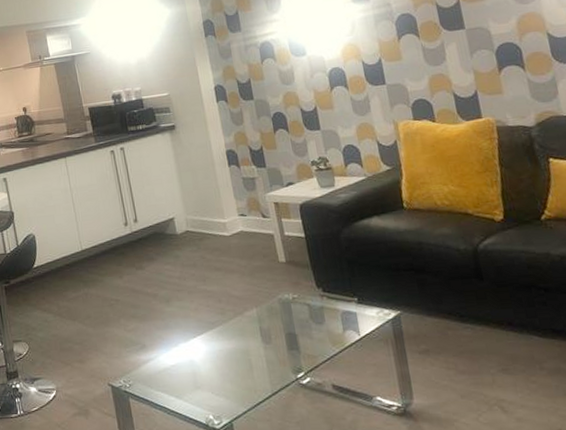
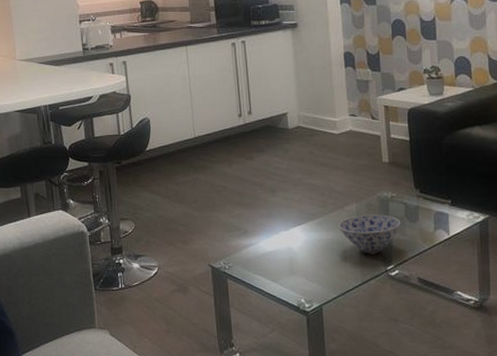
bowl: none [240,318,307,362] -> present [338,214,401,254]

